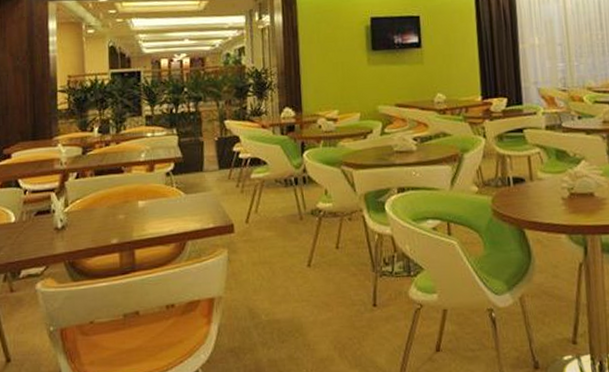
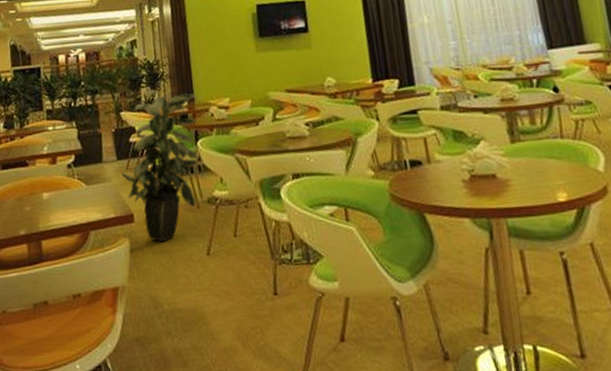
indoor plant: none [223,99,306,253] -> present [121,89,199,243]

